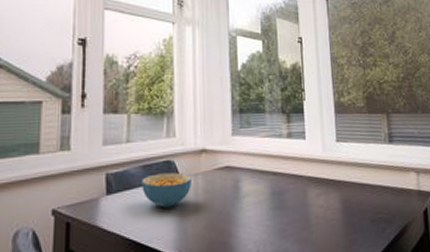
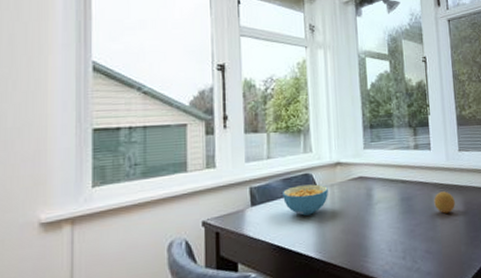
fruit: none [308,186,332,212] -> present [434,191,455,214]

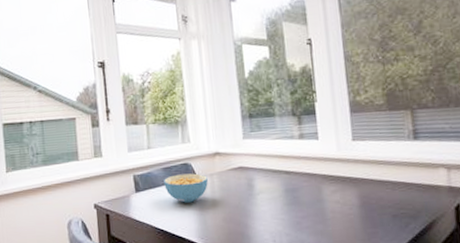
fruit: present [434,191,455,214] -> none [323,183,349,207]

